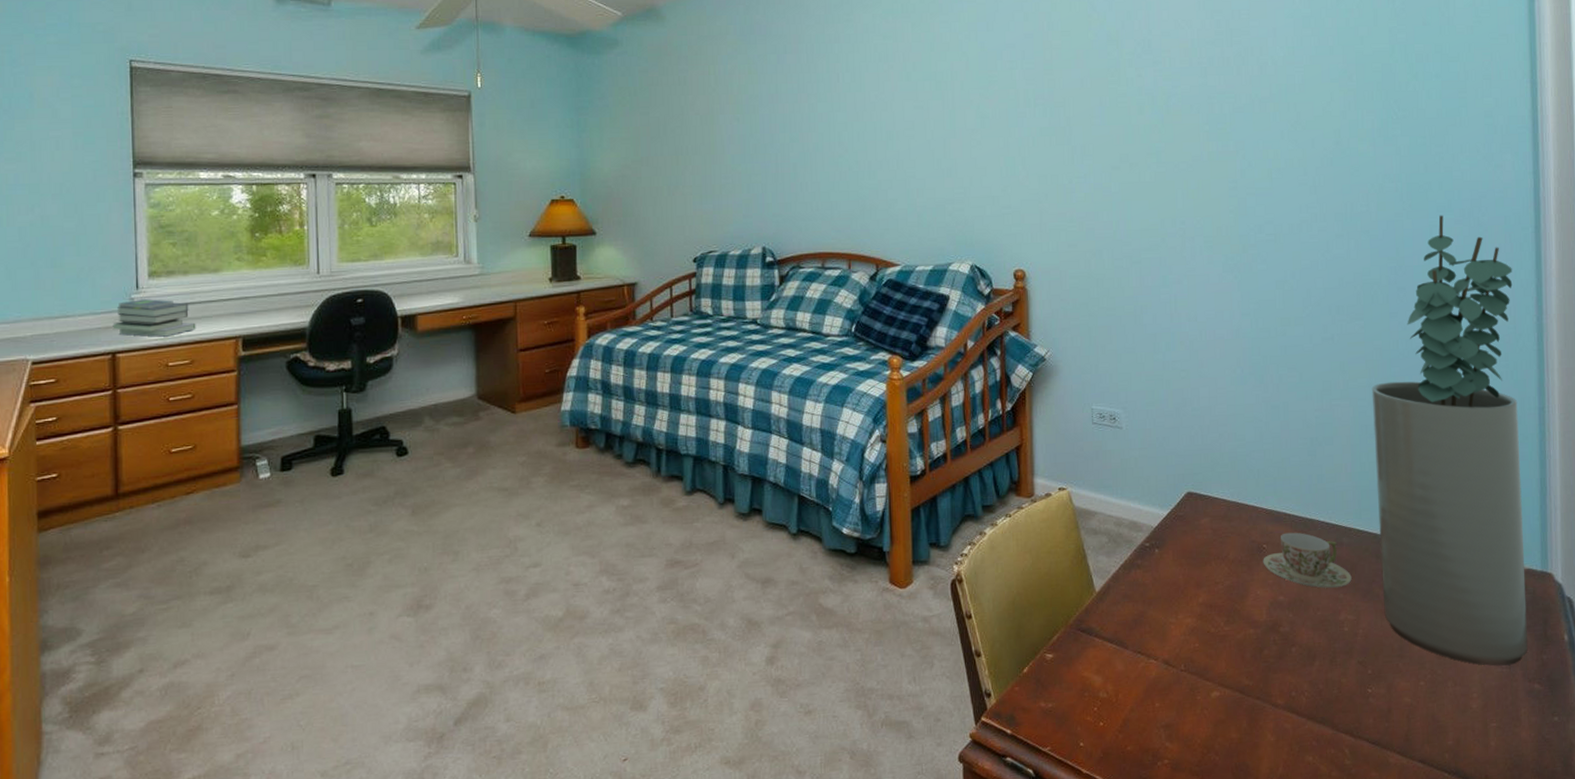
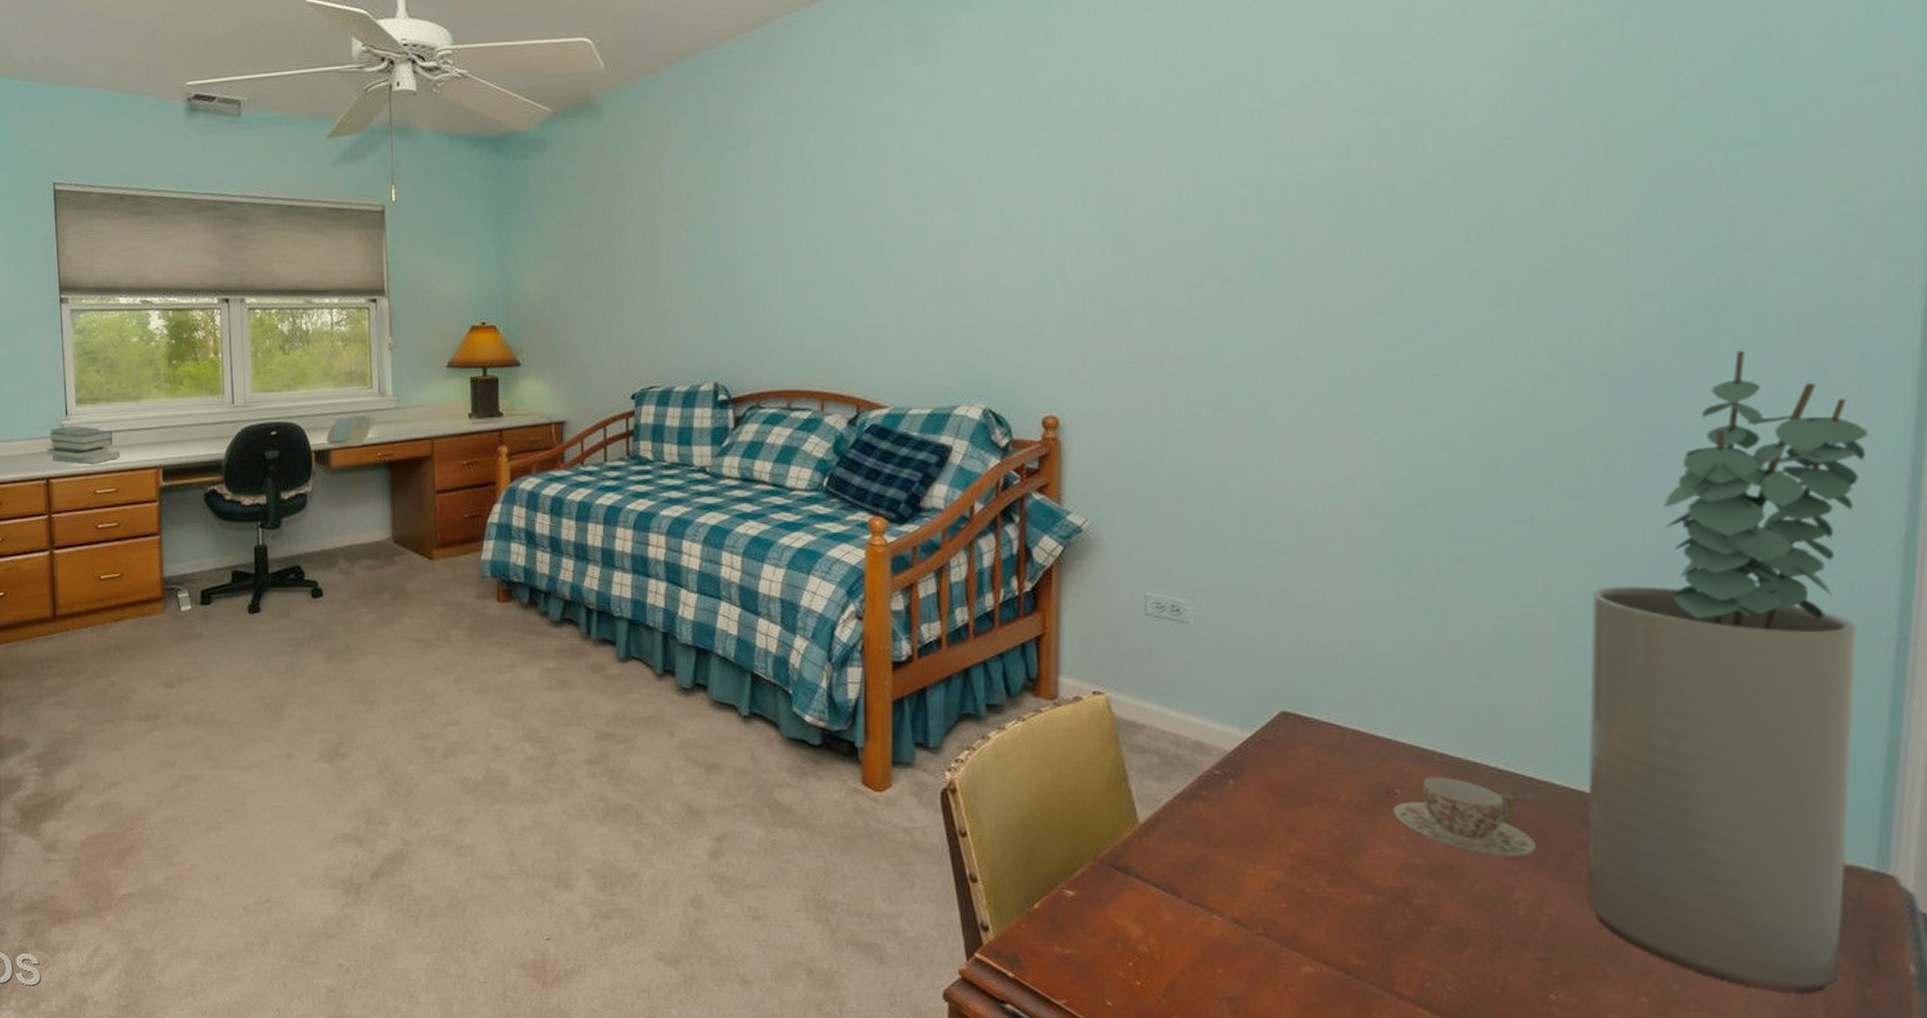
papers: none [413,281,462,311] -> present [326,414,377,446]

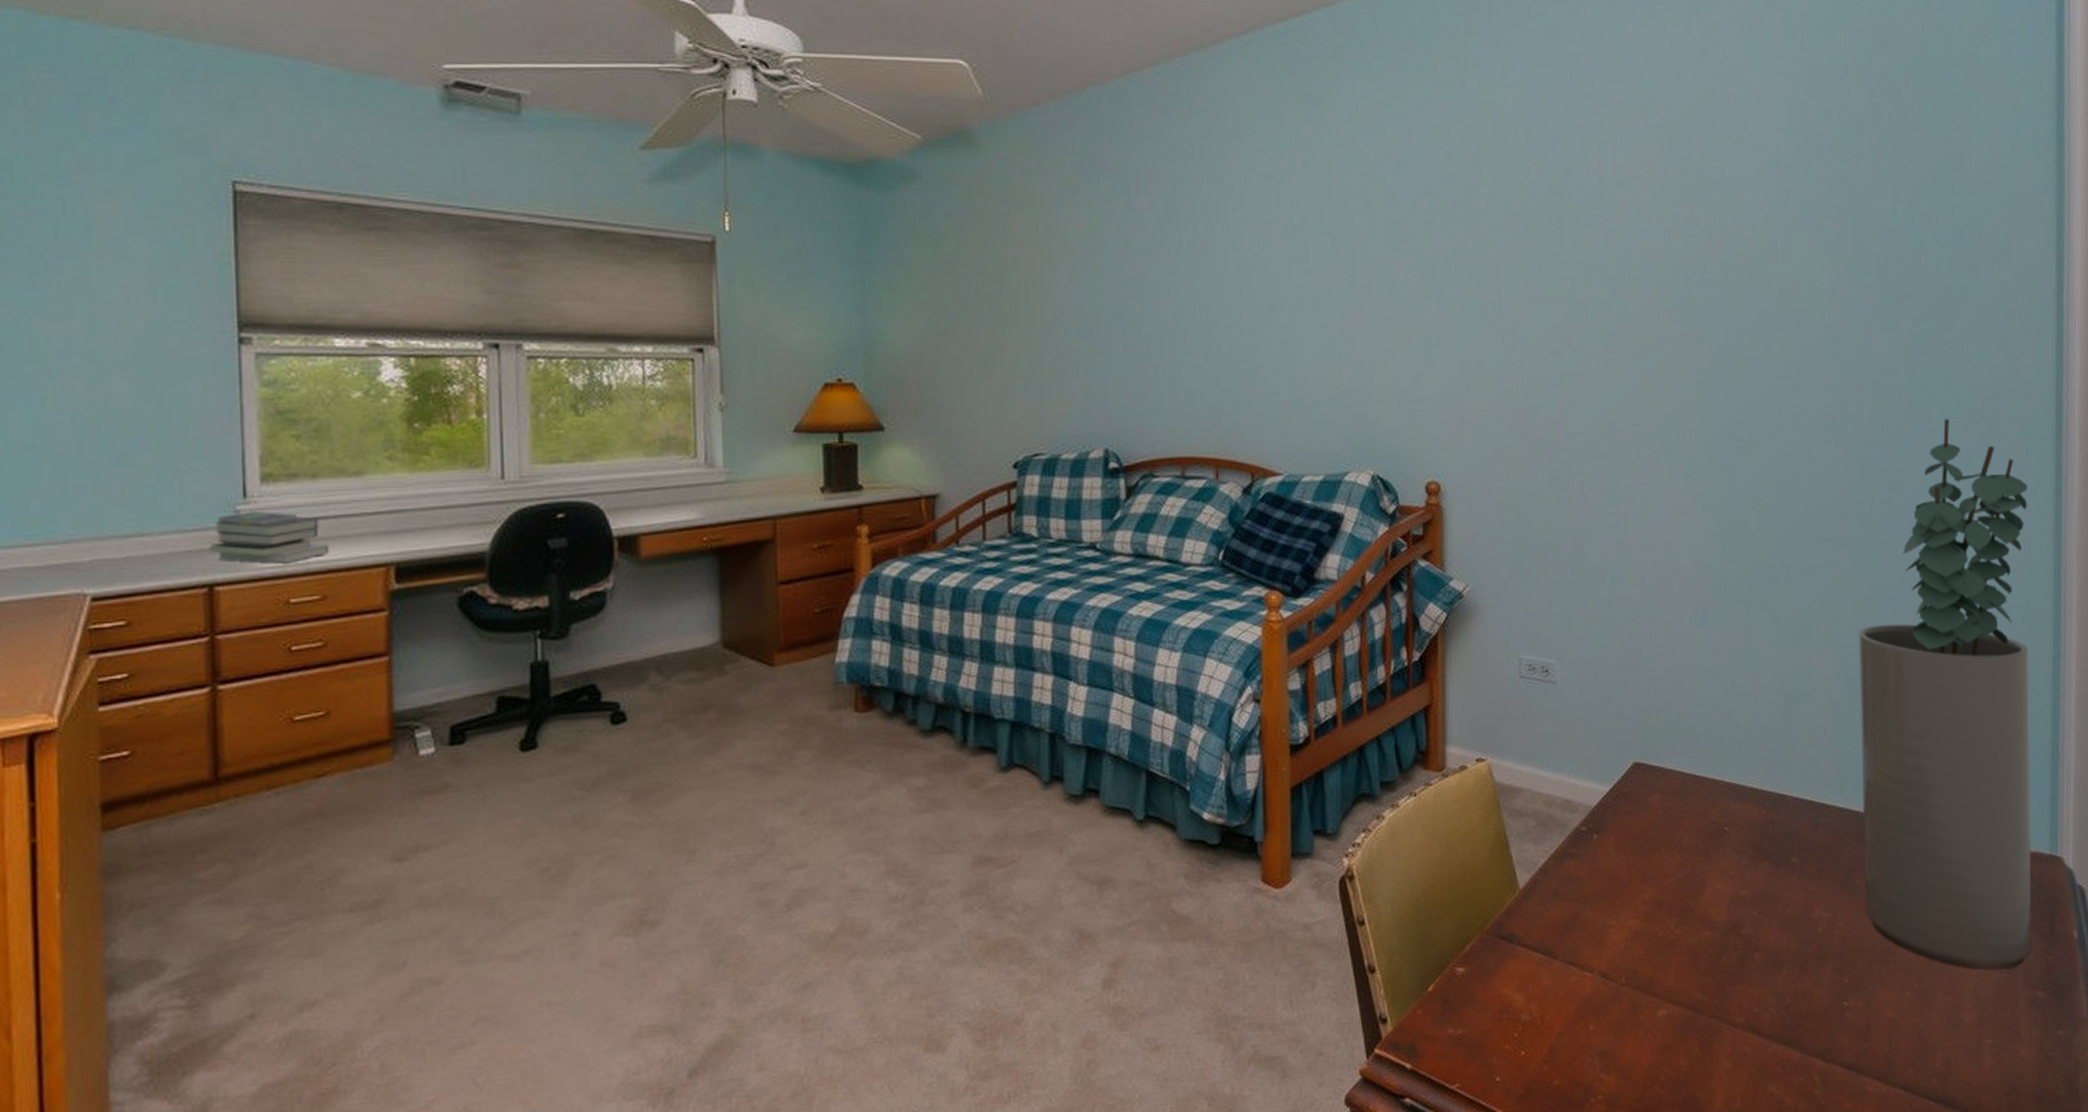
papers: present [326,414,377,446] -> none [634,490,702,531]
teacup: present [1393,777,1536,858] -> none [1723,811,1828,880]

